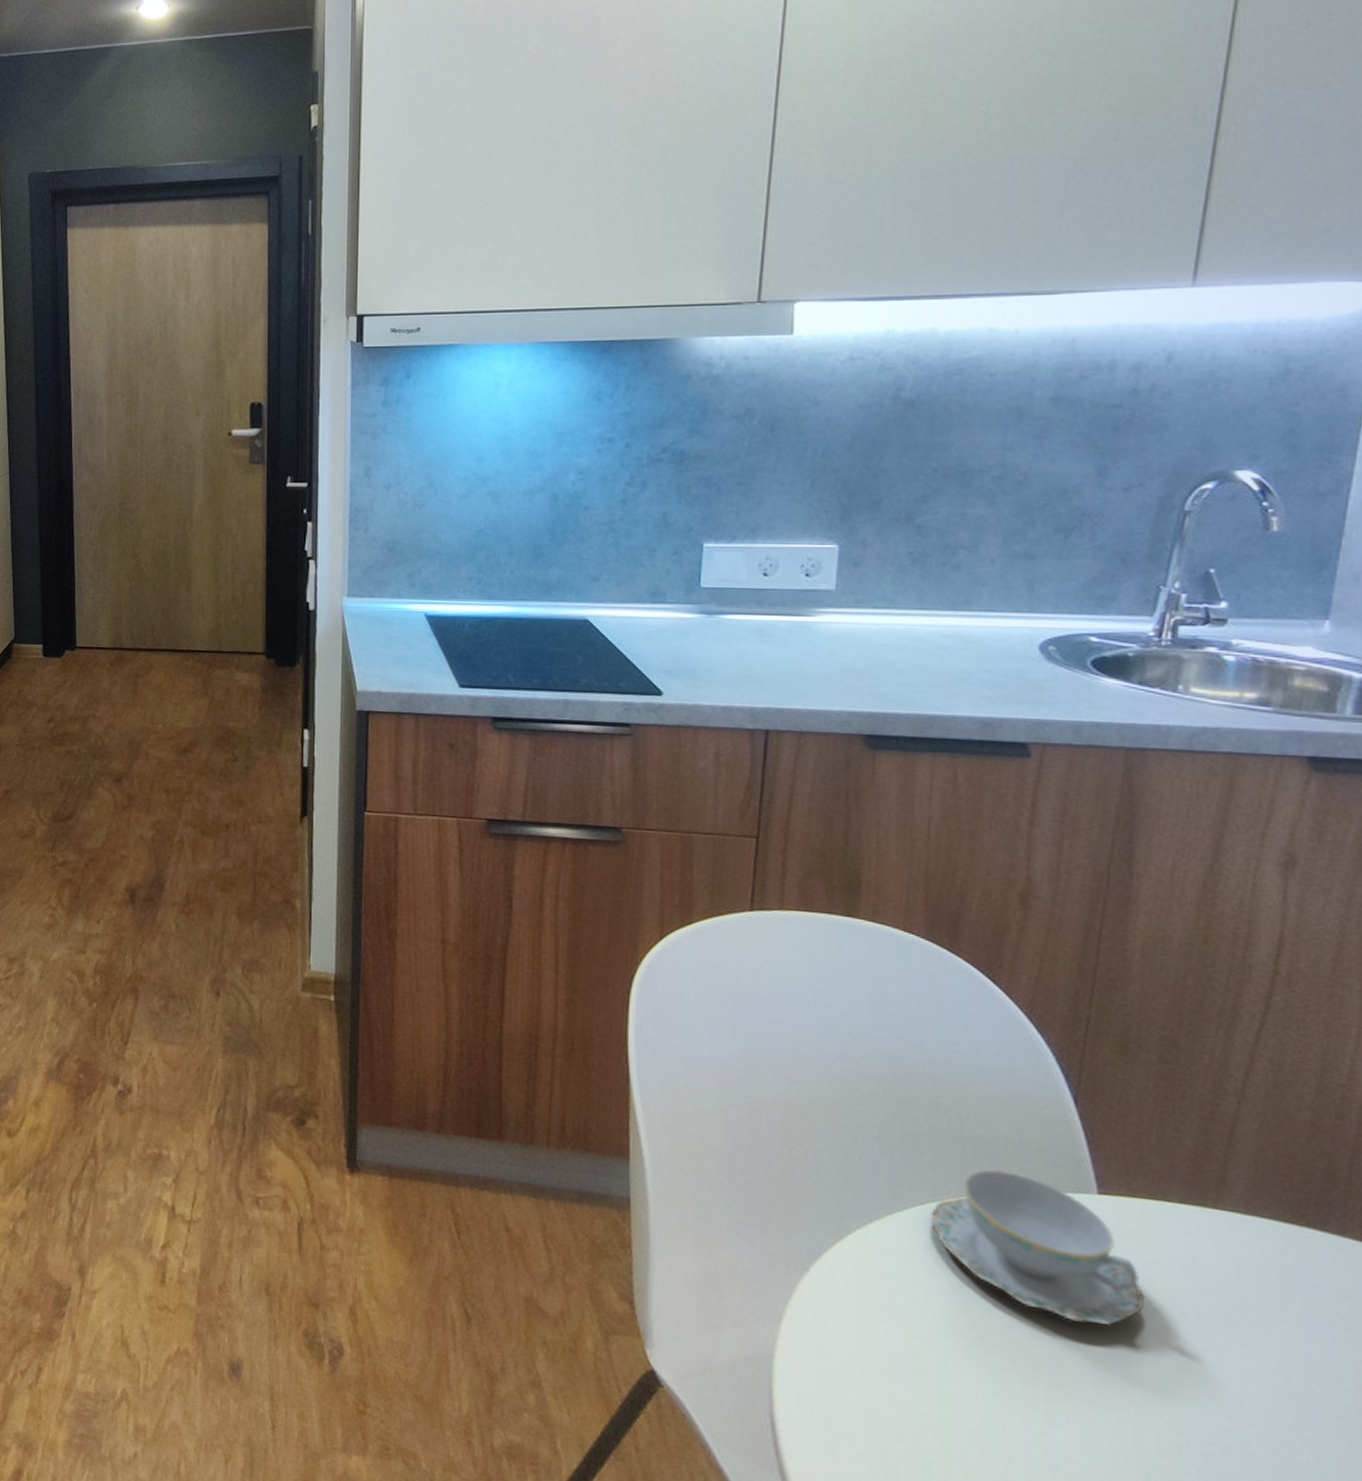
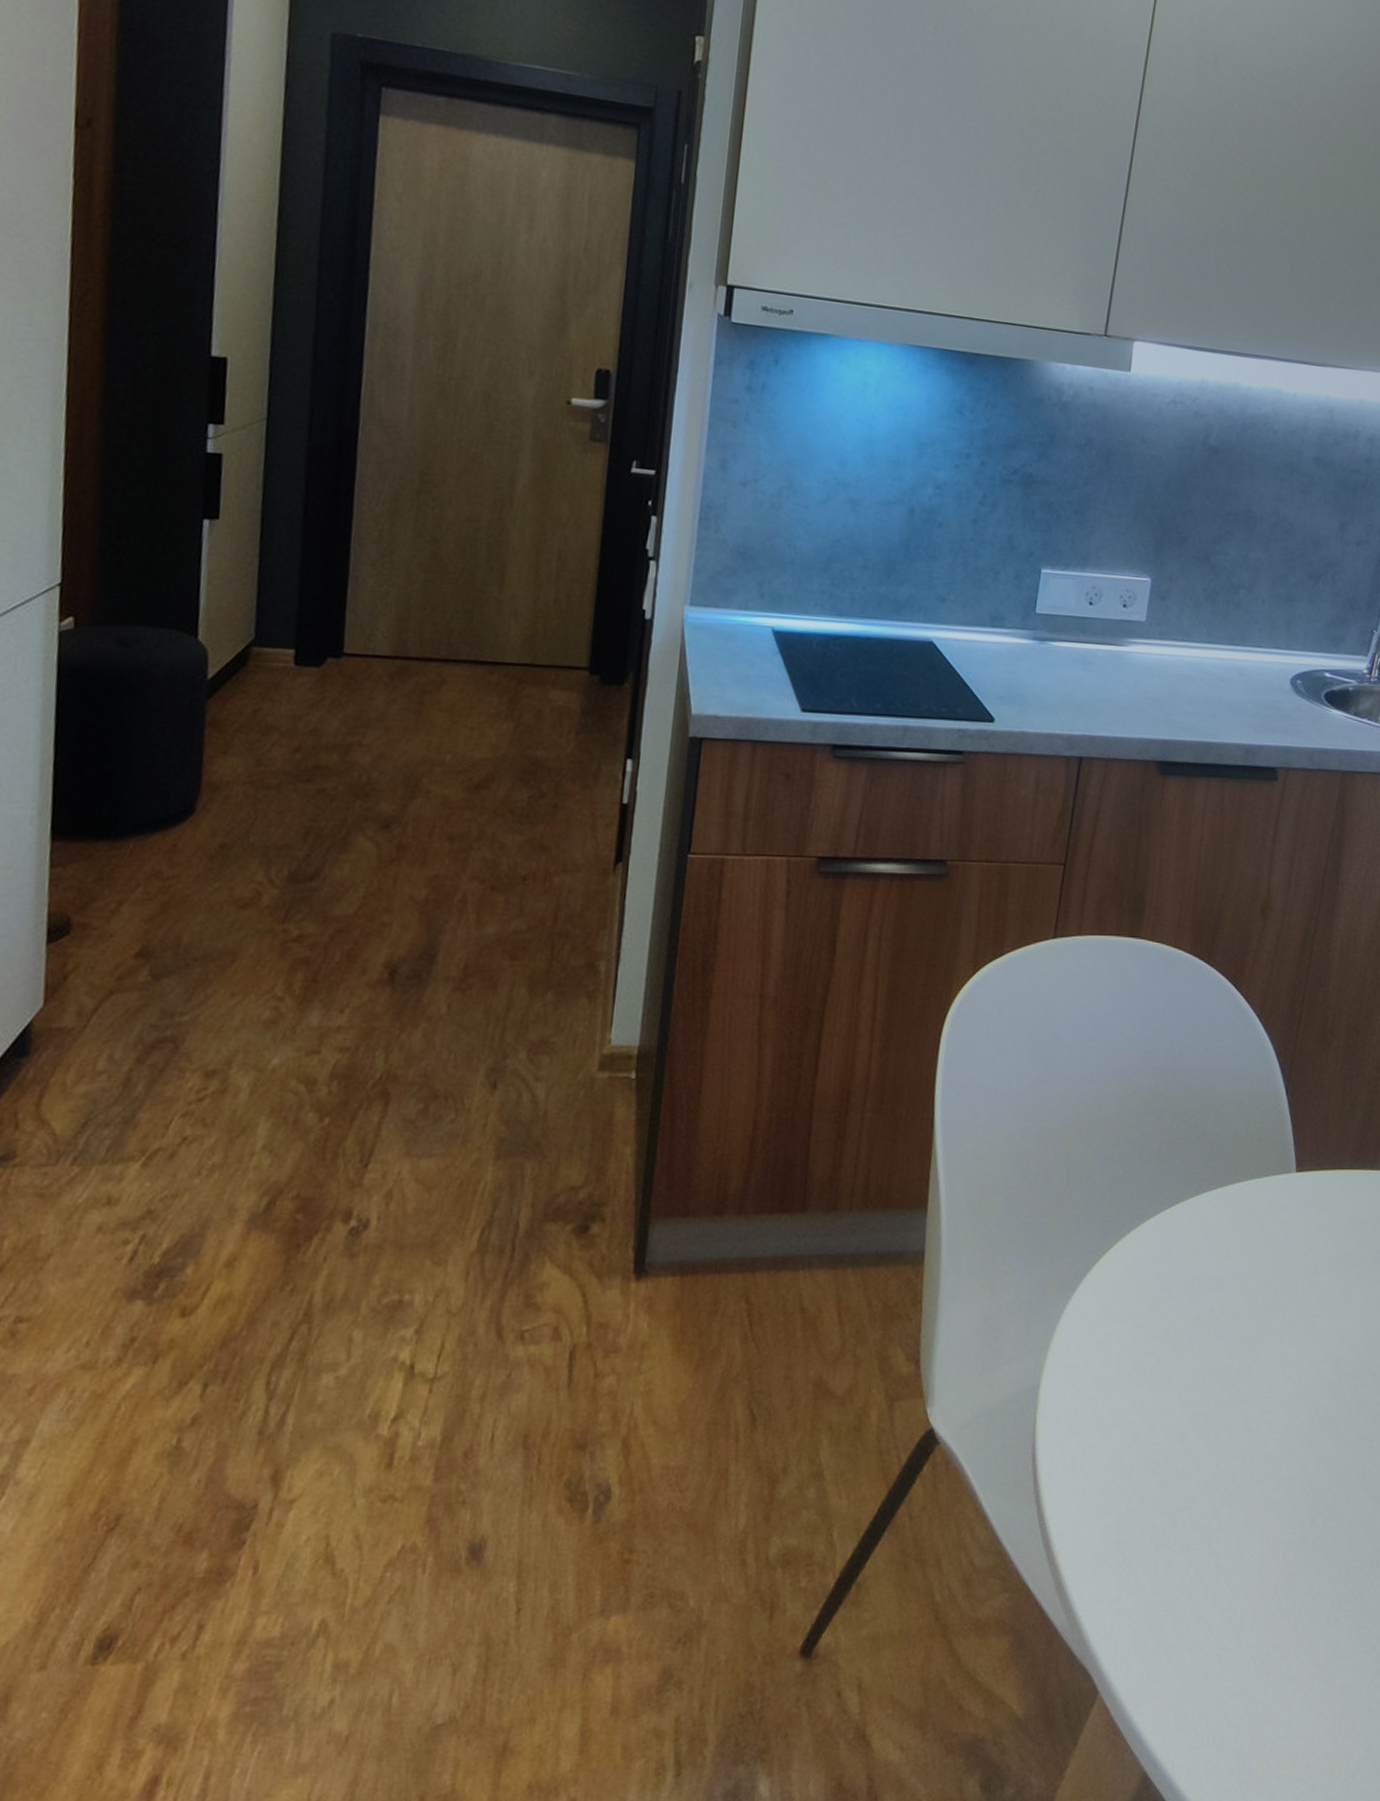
teacup: present [929,1168,1146,1325] -> none [1174,1162,1322,1292]

